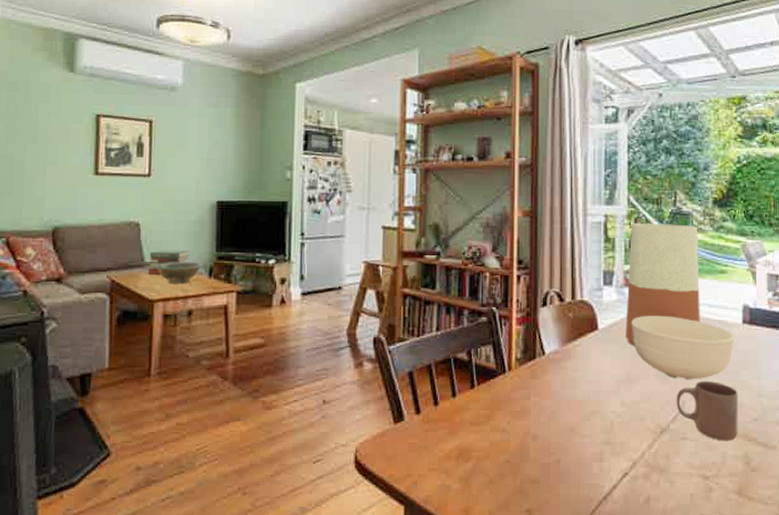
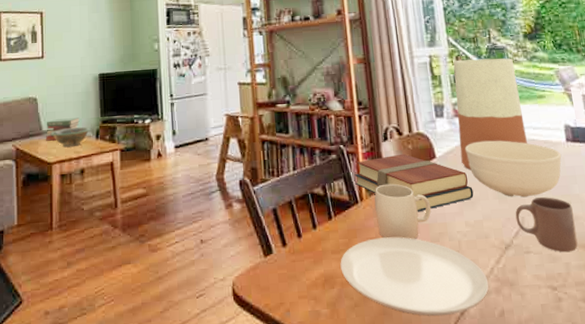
plate: none [478,412,638,499] -> present [340,237,489,316]
books: none [505,322,634,387] -> present [354,153,474,212]
mug: none [523,354,586,417] -> present [374,183,431,240]

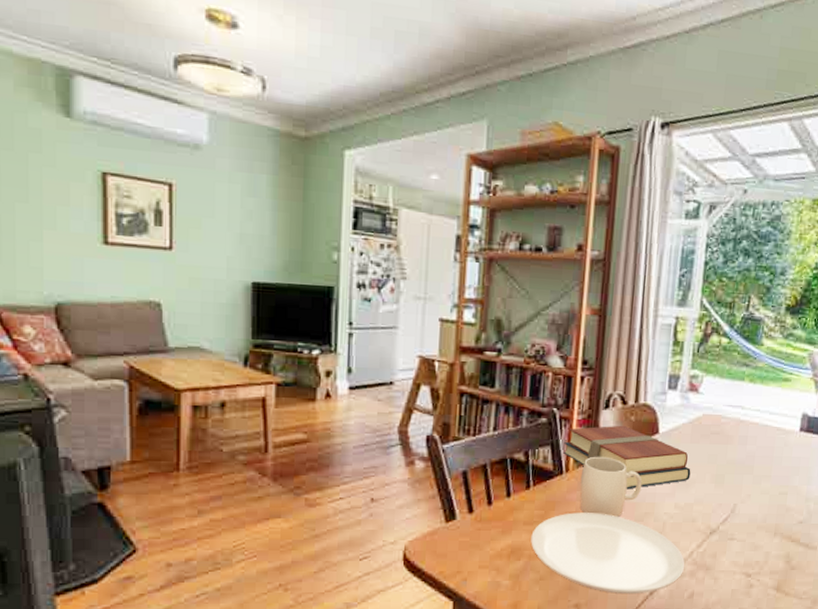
books: present [46,117,80,141] -> none [173,334,222,362]
decorative bowl: present [50,126,92,148] -> none [179,347,239,373]
vase: present [453,58,527,171] -> none [685,327,767,451]
bowl: present [465,140,562,198] -> none [692,420,791,484]
cup: present [515,197,578,253] -> none [727,486,787,542]

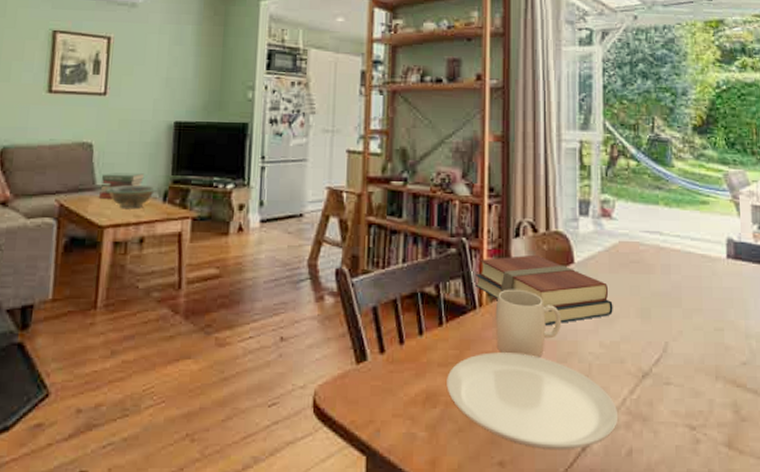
books: none [173,334,222,362] -> present [99,172,145,199]
decorative bowl: none [179,347,239,373] -> present [105,184,159,209]

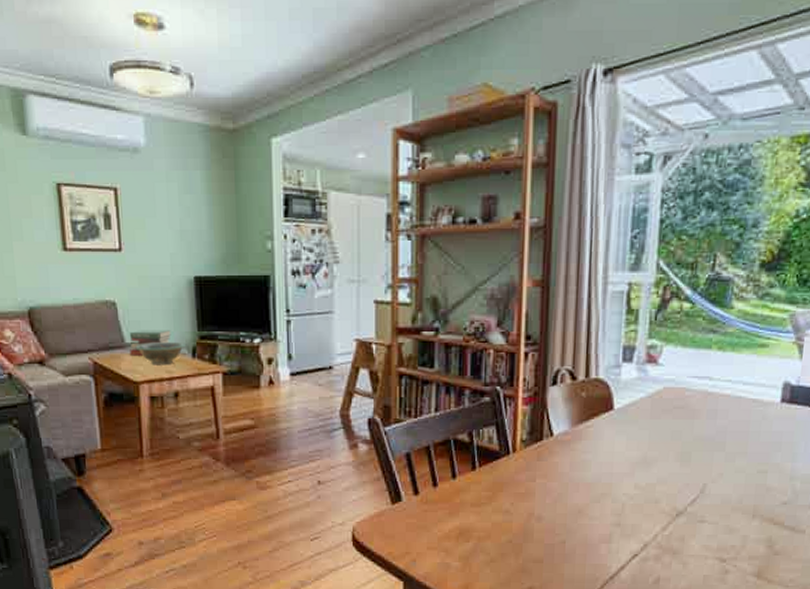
plate: present [446,352,619,451] -> none [479,494,649,578]
books: present [475,254,613,326] -> none [509,402,652,469]
mug: present [495,289,562,359] -> none [528,435,597,499]

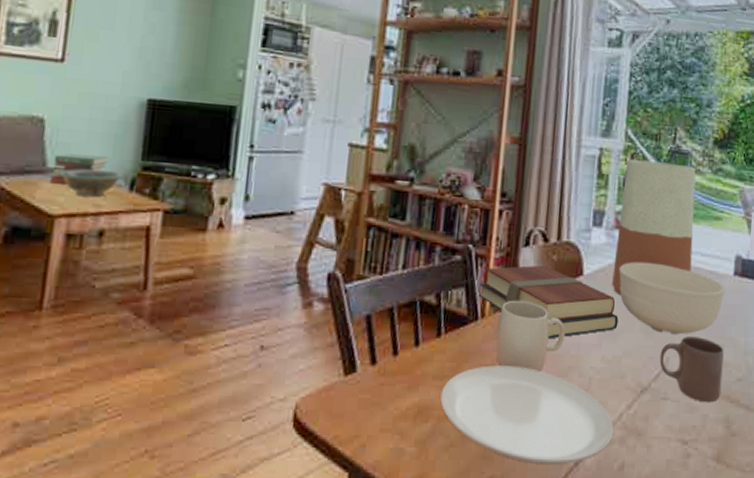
plate: none [479,494,649,578] -> present [440,365,614,465]
books: none [509,402,652,469] -> present [479,265,619,339]
mug: none [528,435,597,499] -> present [496,300,566,372]
vase: none [644,292,738,428] -> present [612,159,696,296]
bowl: none [652,394,771,462] -> present [619,261,726,335]
cup: none [696,464,768,525] -> present [659,337,724,403]

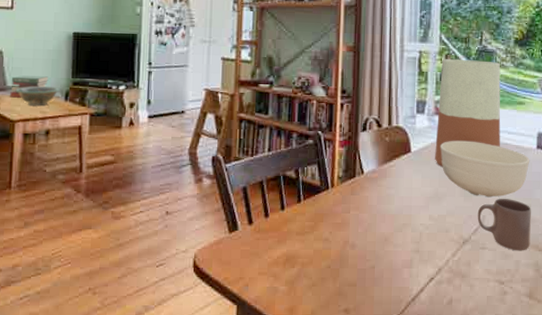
plate: present [440,365,614,465] -> none [303,224,442,300]
books: present [479,265,619,339] -> none [328,145,442,203]
mug: present [496,300,566,372] -> none [344,173,399,229]

